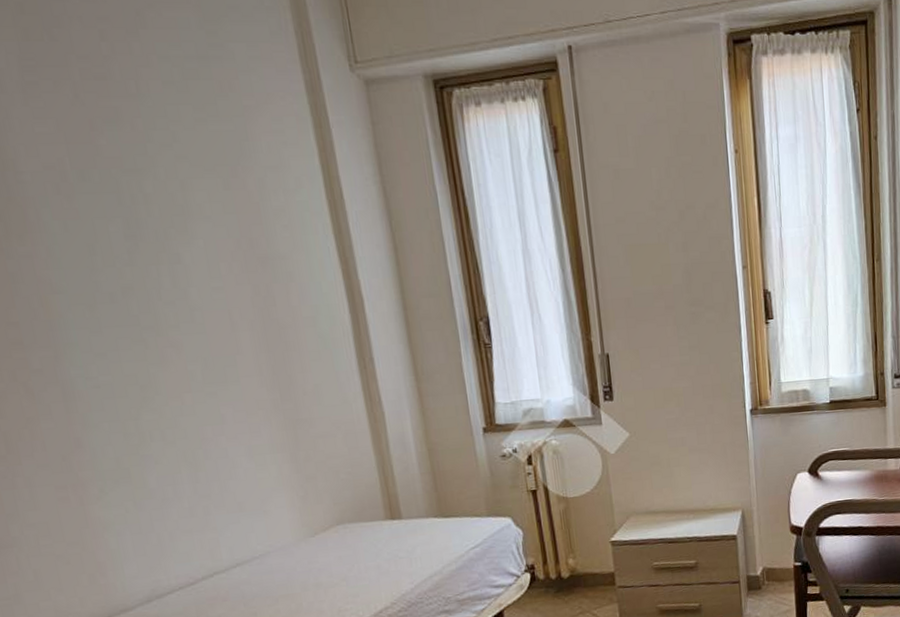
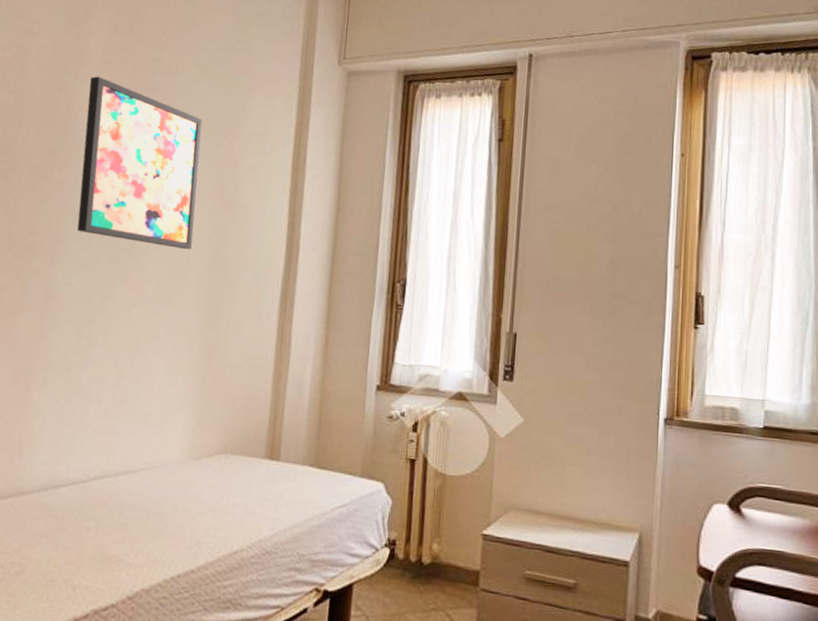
wall art: none [15,107,234,318] -> present [77,76,202,249]

